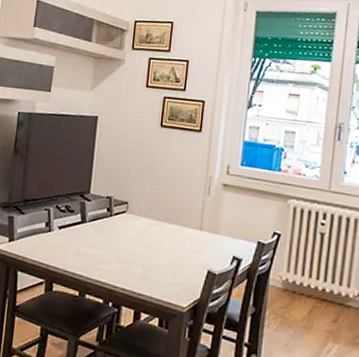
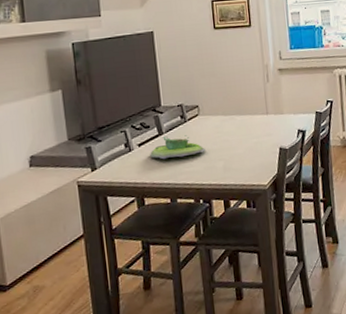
plant pot: none [68,225,126,253] -> present [150,135,205,160]

